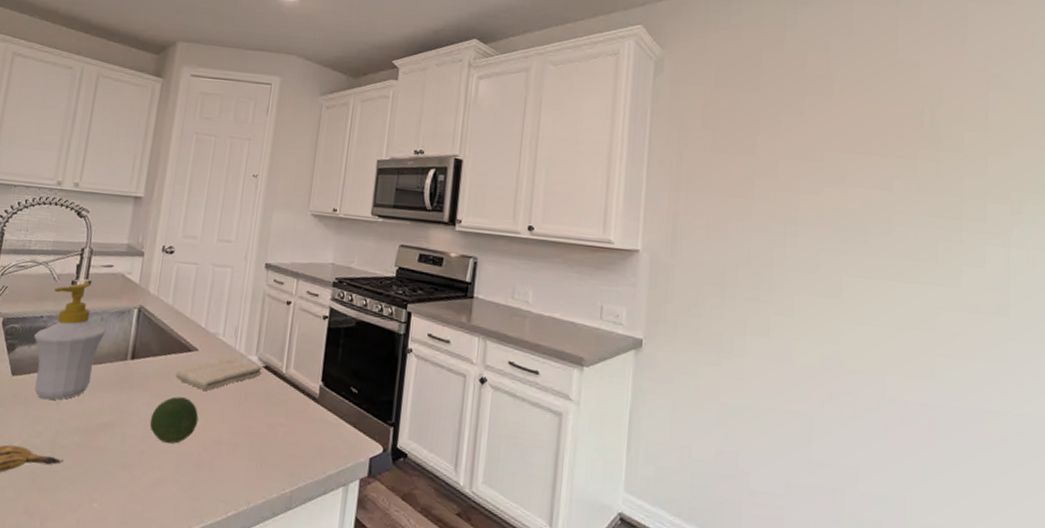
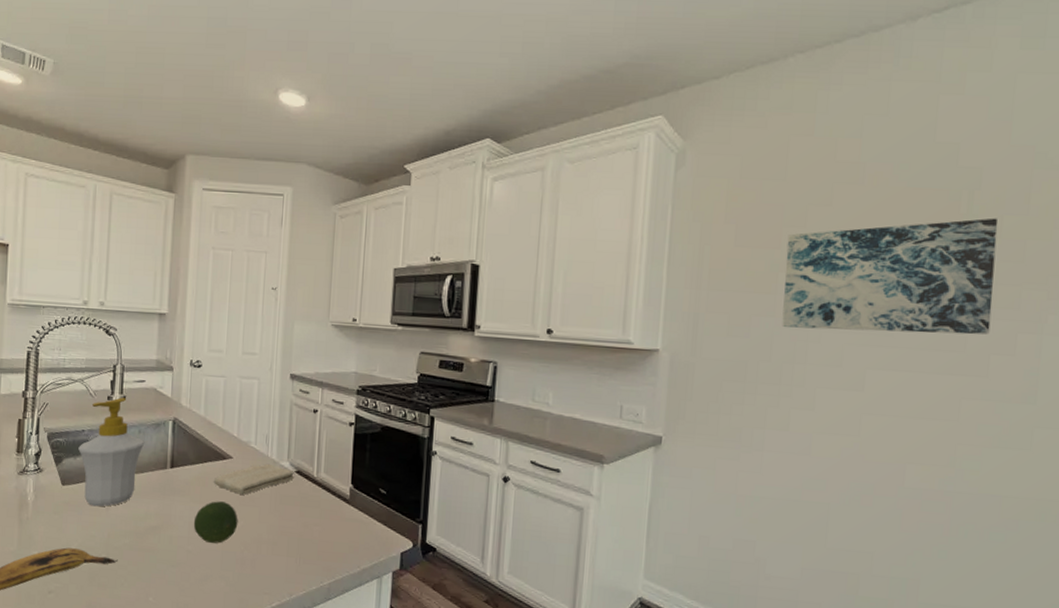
wall art: none [759,133,960,246] -> present [782,217,998,335]

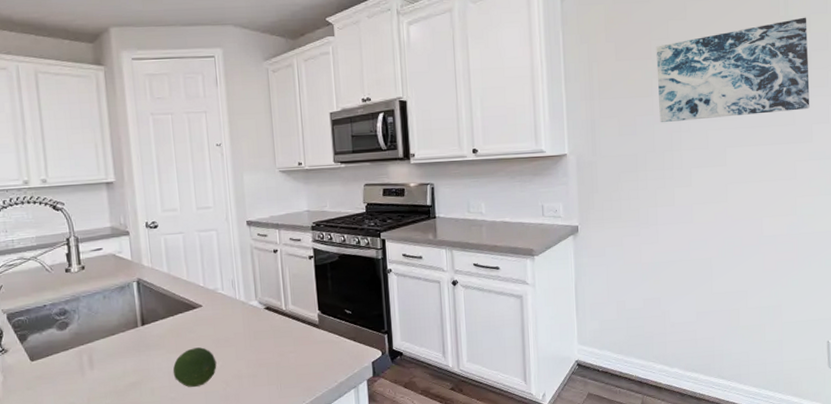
soap bottle: present [78,397,145,507] -> none [42,268,112,375]
washcloth: present [213,463,294,495] -> none [186,305,264,338]

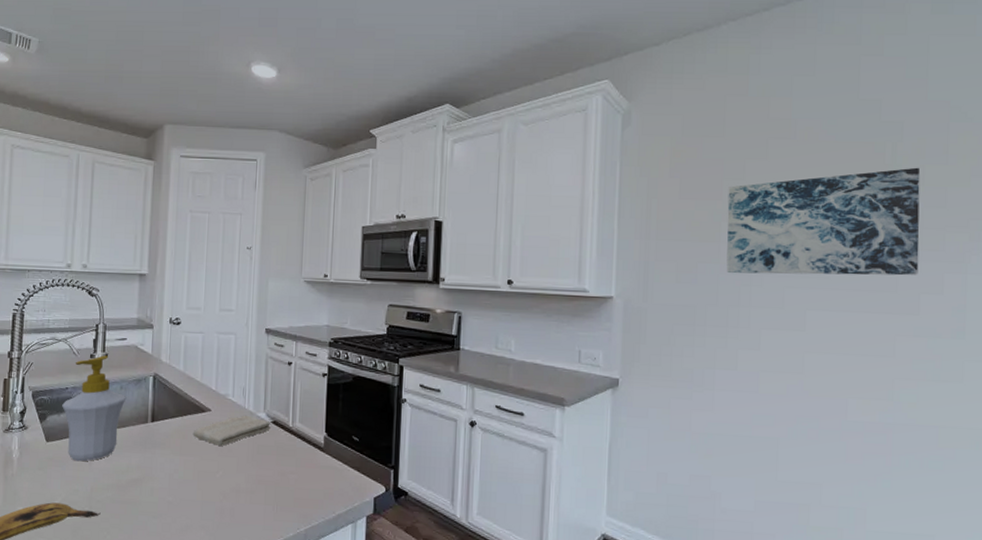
soap bottle: none [42,268,112,375] -> present [62,355,127,462]
fruit: present [172,347,217,387] -> none [173,452,217,494]
washcloth: none [186,305,264,338] -> present [192,415,270,446]

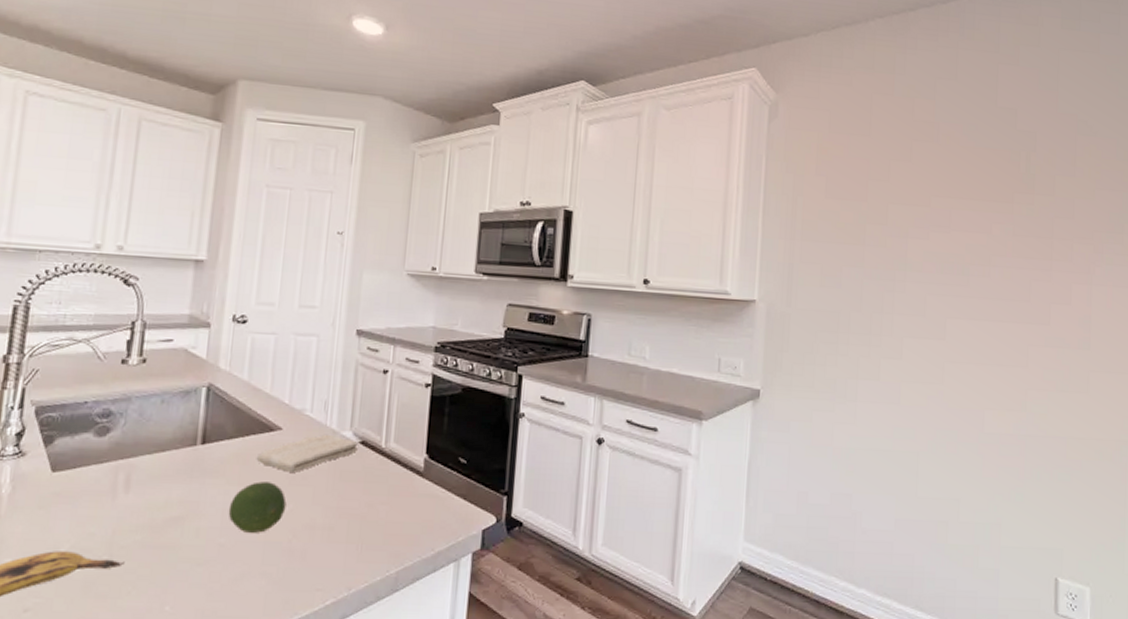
soap bottle: present [62,355,127,462] -> none [77,360,169,497]
fruit: none [173,452,217,494] -> present [228,481,287,533]
wall art: present [726,167,921,276] -> none [870,177,1052,286]

